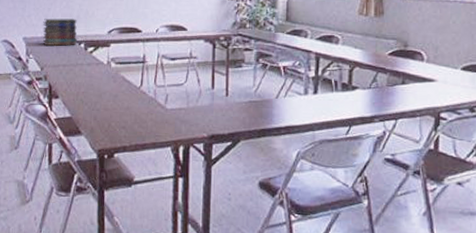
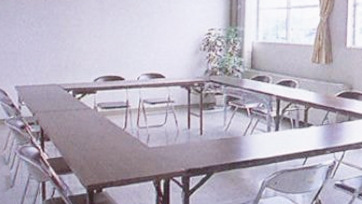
book stack: present [43,18,77,46] -> none [33,68,66,93]

